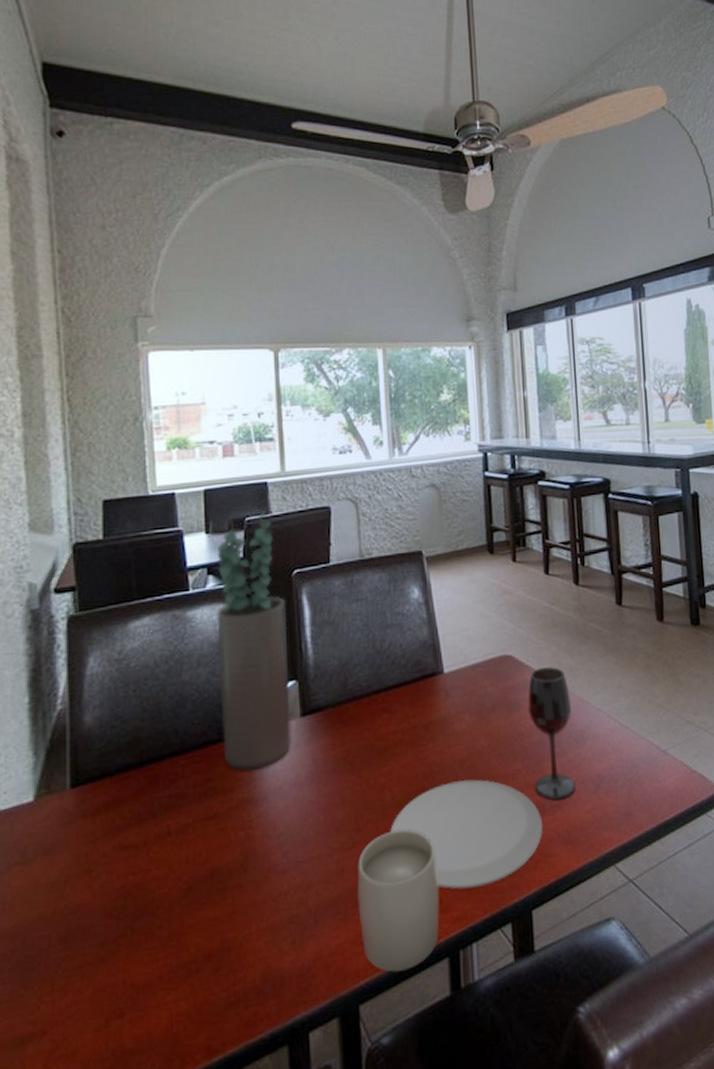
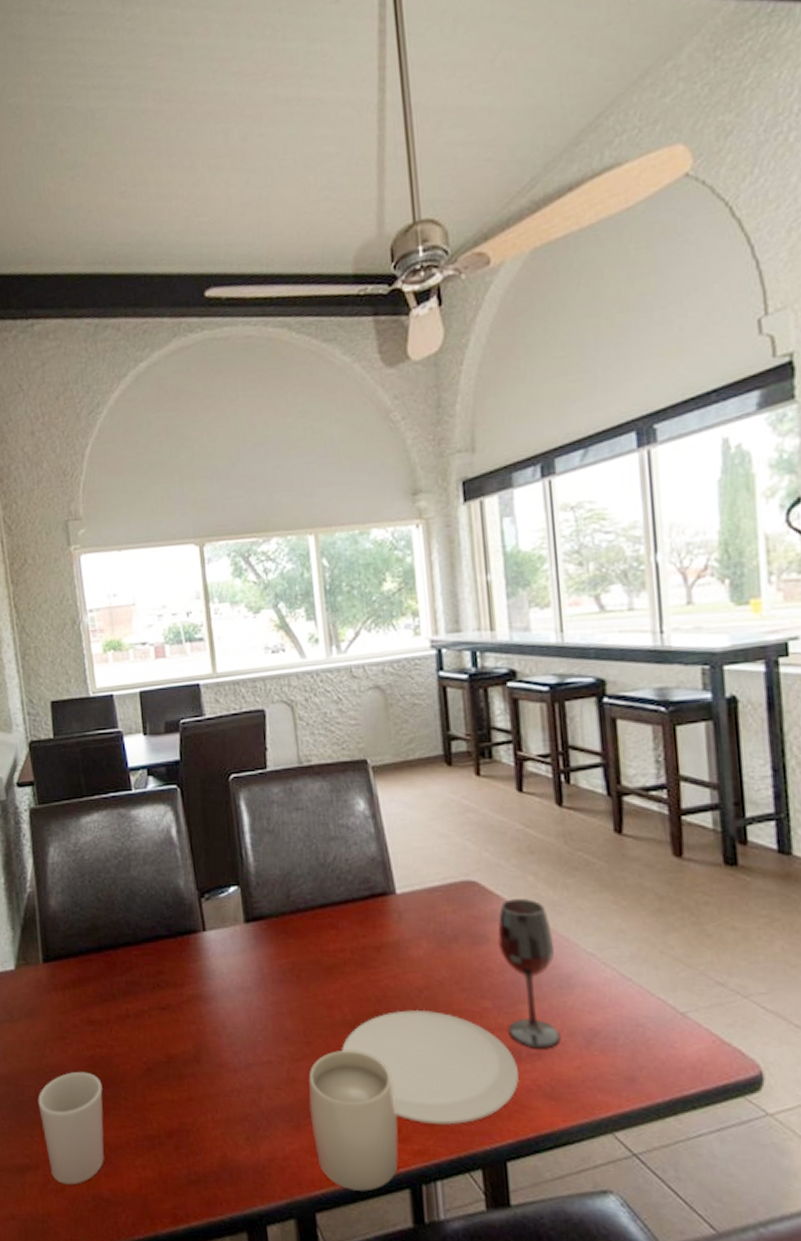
mug: none [51,905,133,1046] -> present [38,1071,105,1185]
vase: present [216,497,292,771] -> none [155,699,237,970]

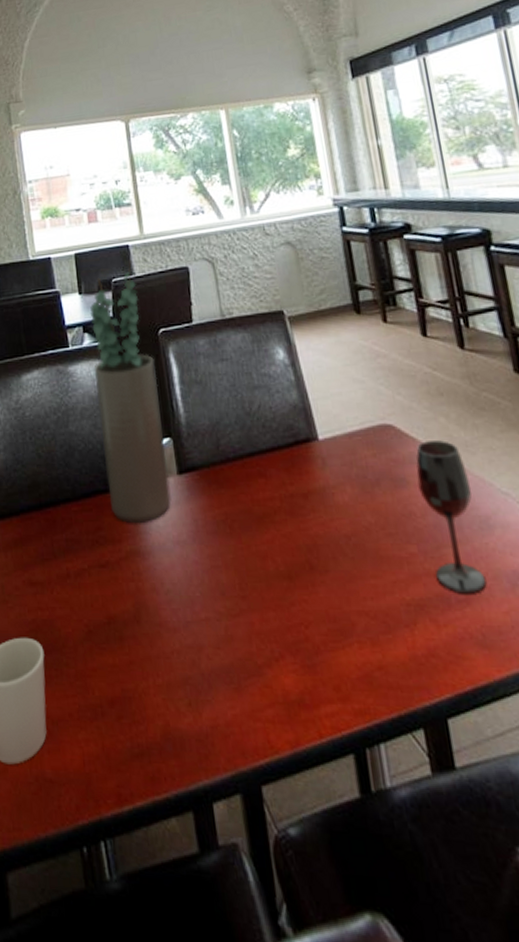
vase: none [155,699,237,970] -> present [89,259,171,524]
mug: present [308,1049,399,1192] -> none [246,603,341,759]
plate: present [342,1009,520,1126] -> none [277,557,451,682]

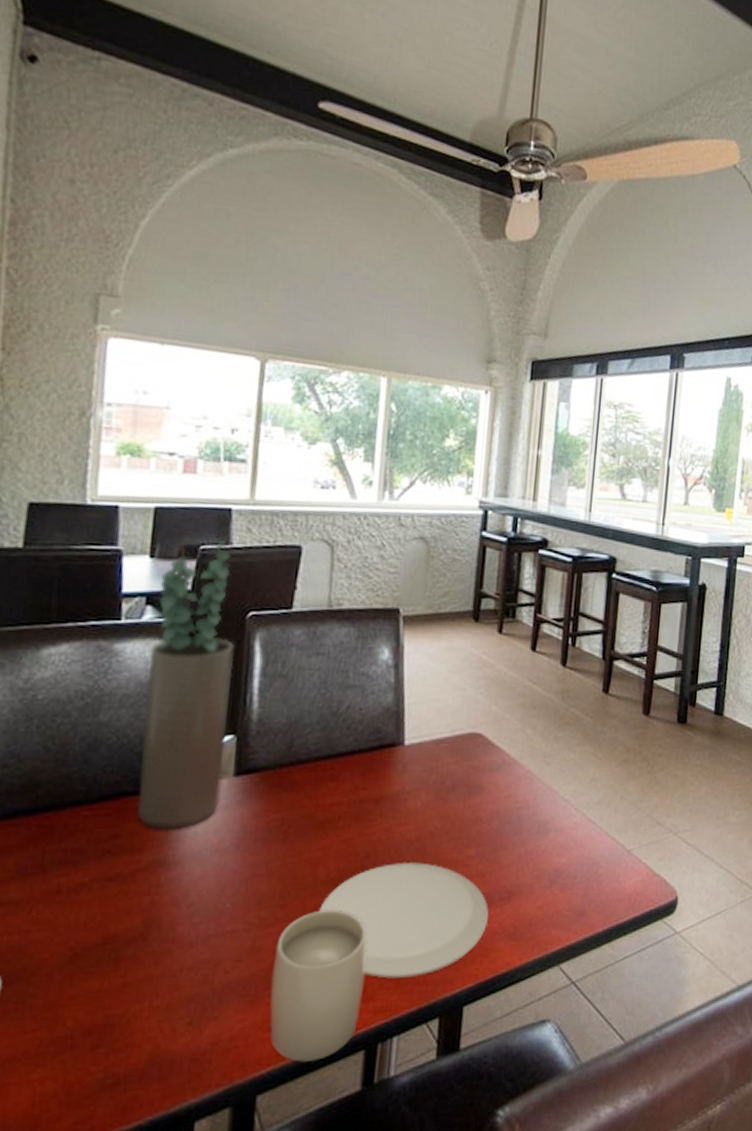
mug: none [246,603,341,759] -> present [269,909,367,1062]
plate: none [277,557,451,682] -> present [319,861,489,980]
wine glass: present [416,440,487,594] -> none [487,751,539,892]

